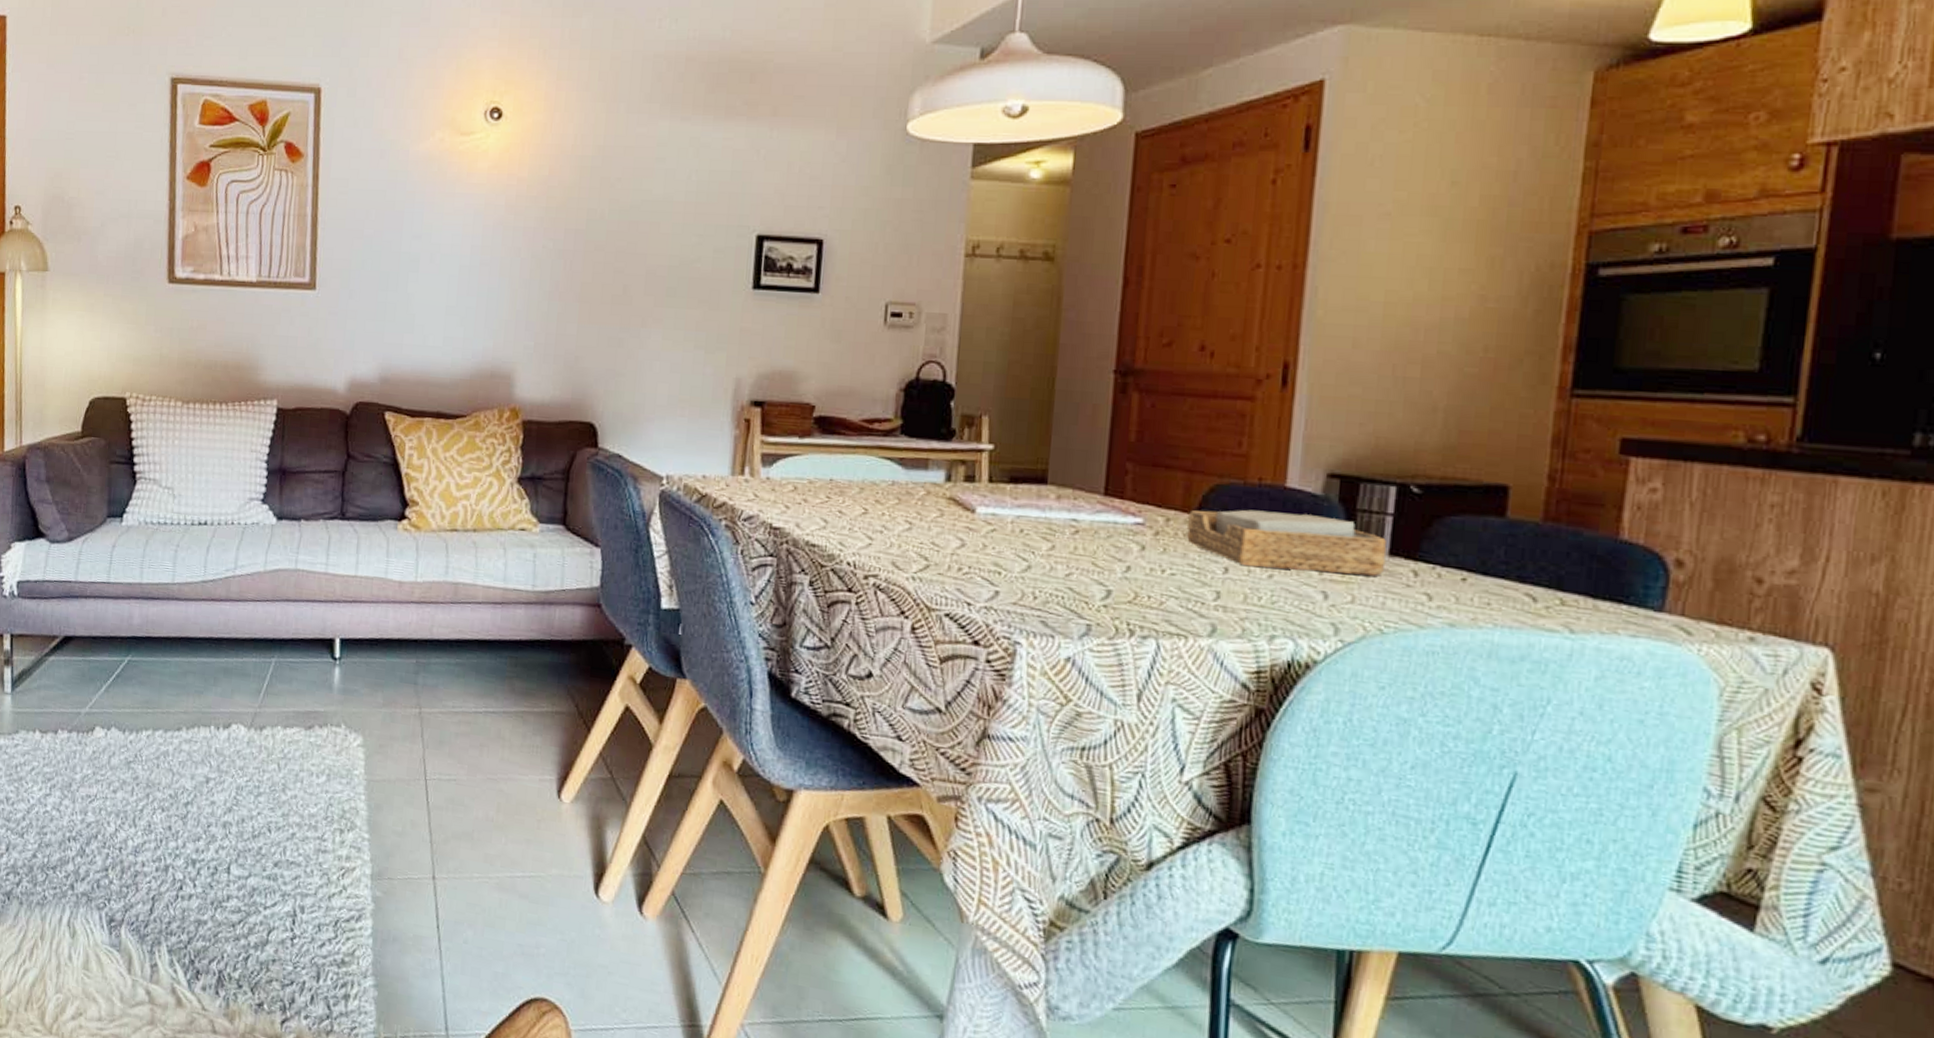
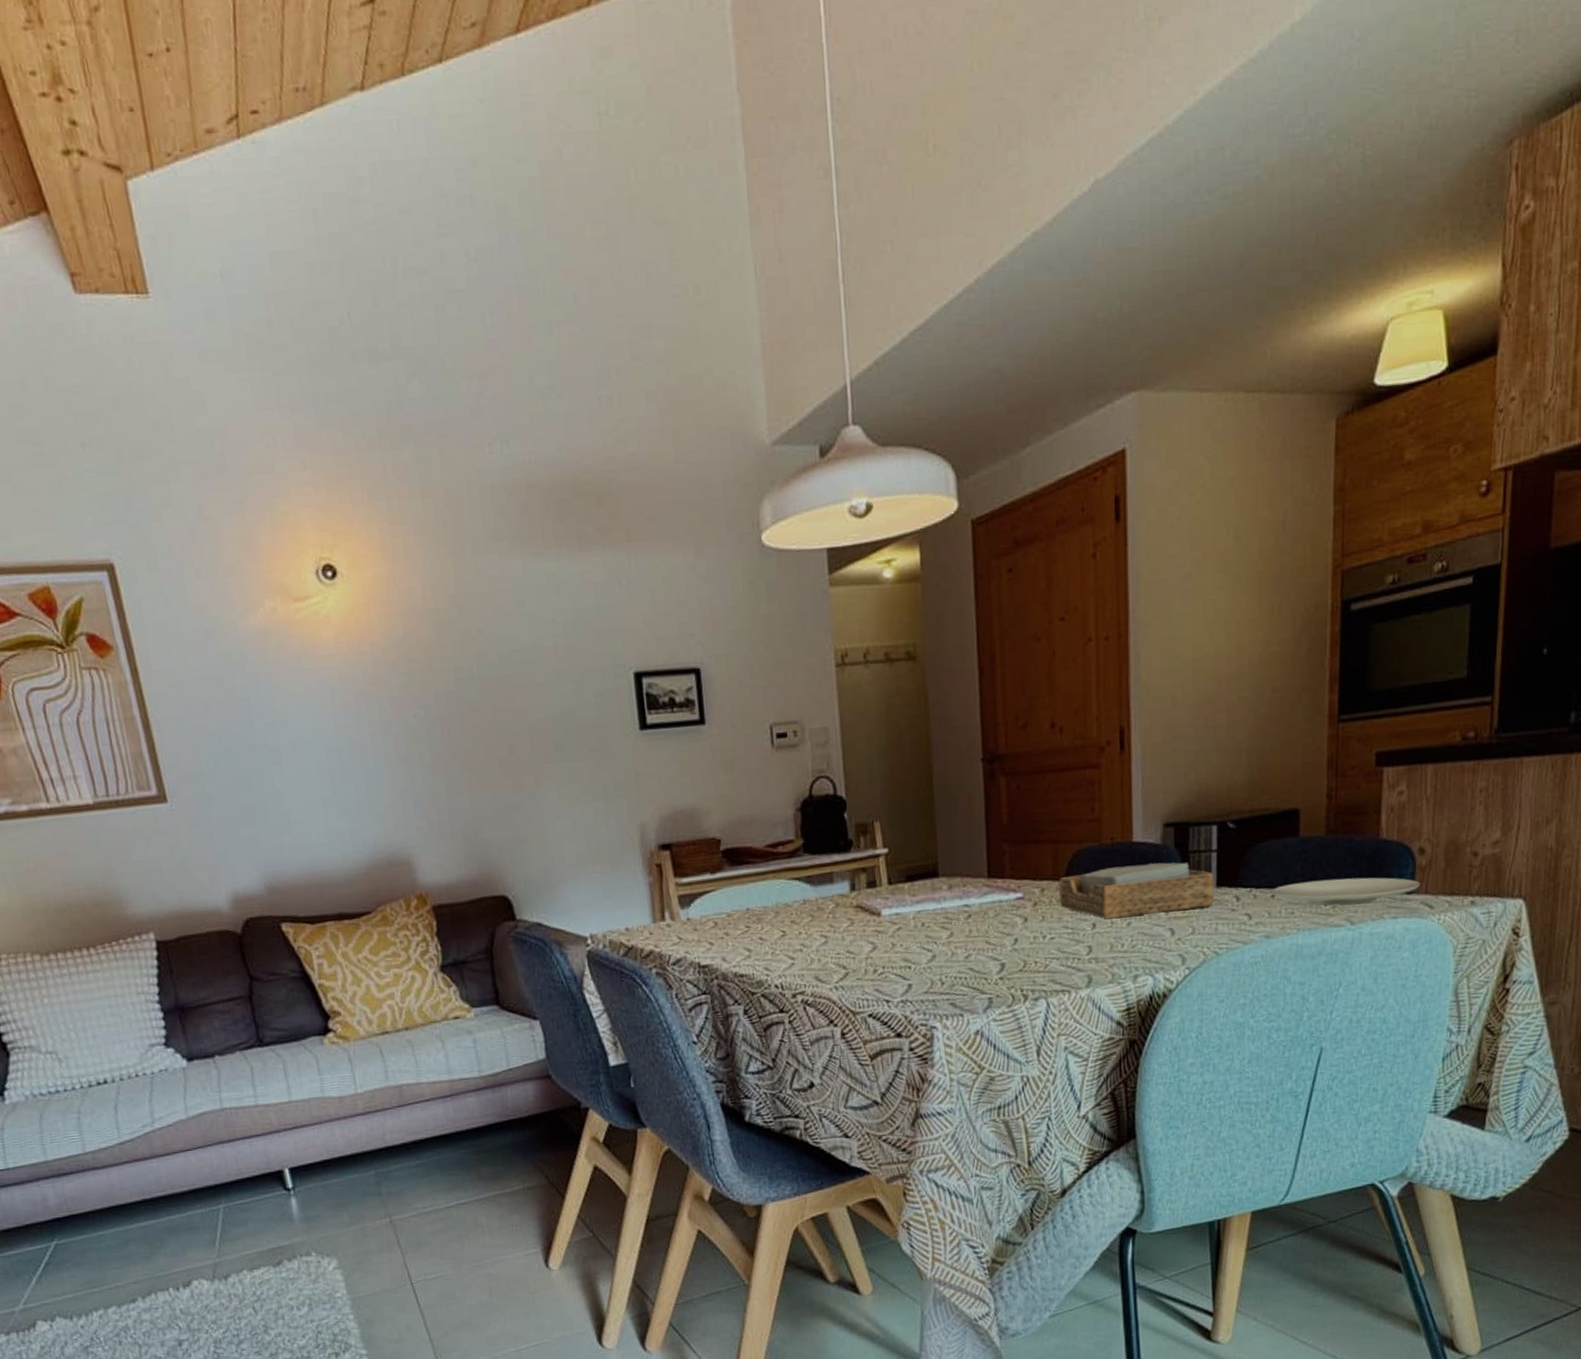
plate: none [1461,569,1674,612] -> present [1270,877,1420,906]

